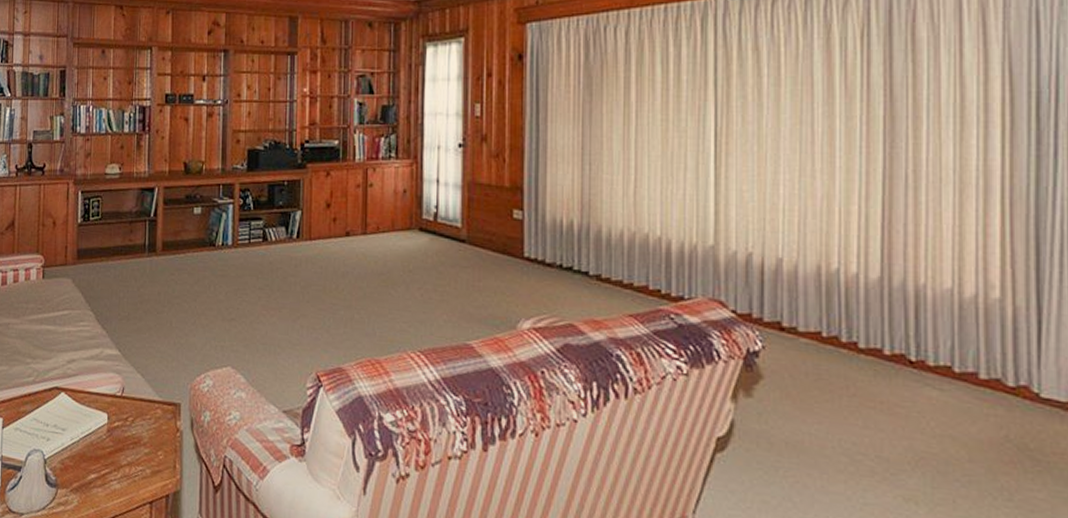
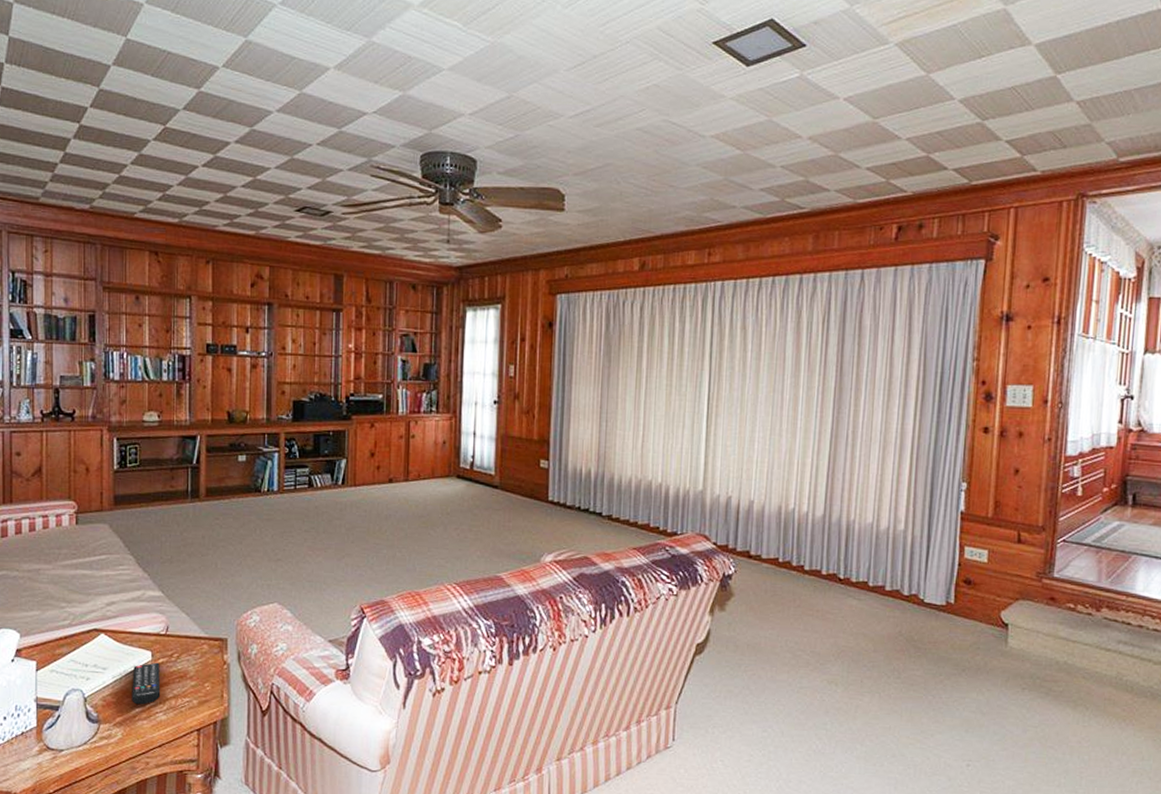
remote control: none [88,425,116,471] -> present [132,662,161,705]

